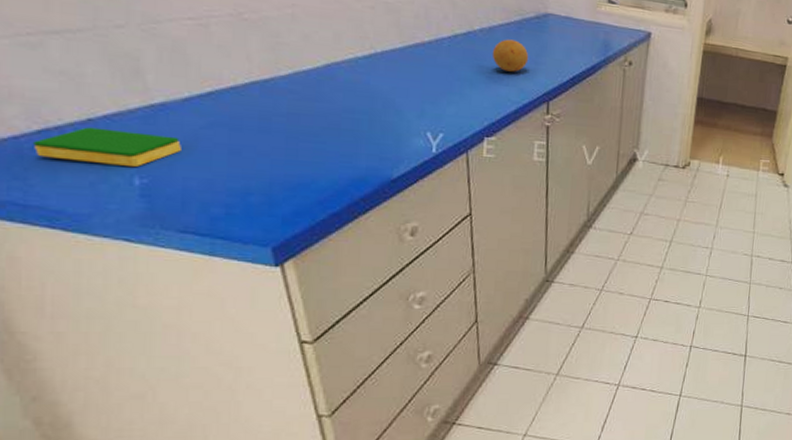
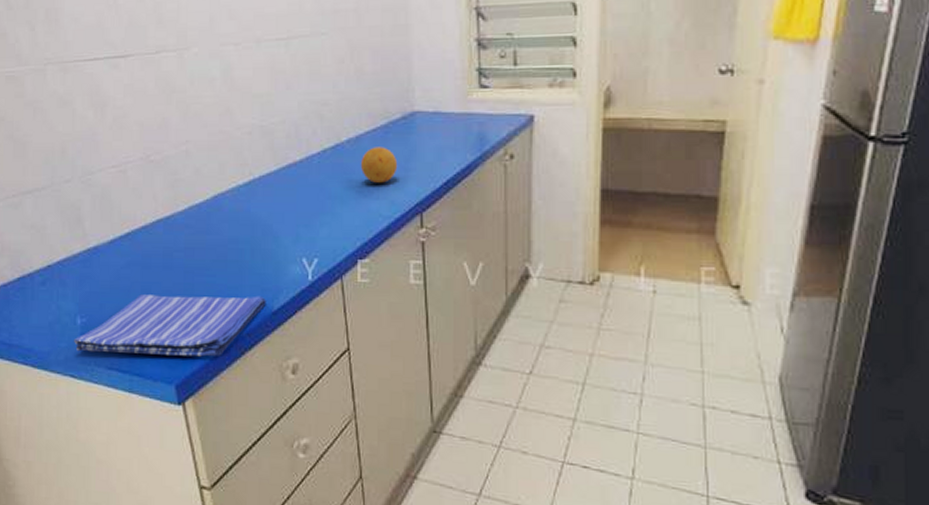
dish sponge: present [32,127,181,167] -> none [15,273,108,307]
dish towel: none [128,157,385,220] -> present [73,294,266,357]

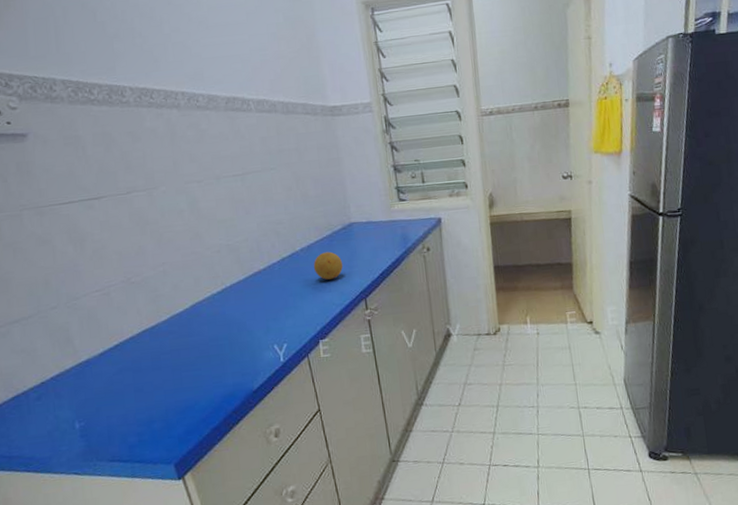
dish towel: present [73,294,266,357] -> none [73,379,247,452]

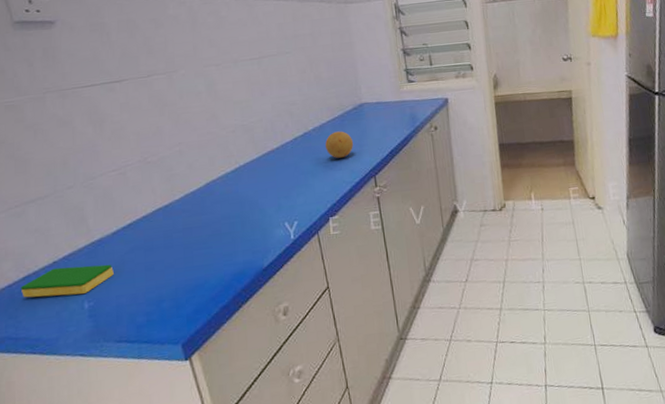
dish sponge: none [10,385,103,418] -> present [20,264,114,298]

